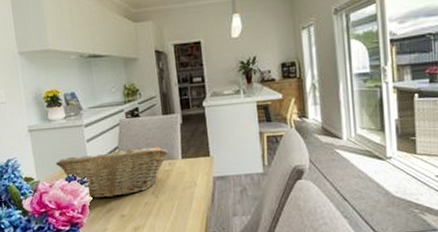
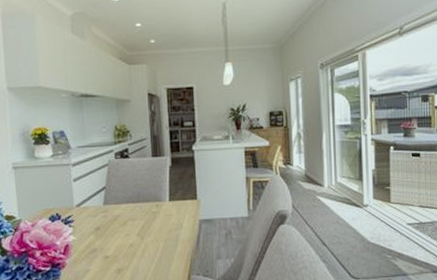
fruit basket: present [56,146,168,198] -> none [40,187,156,239]

